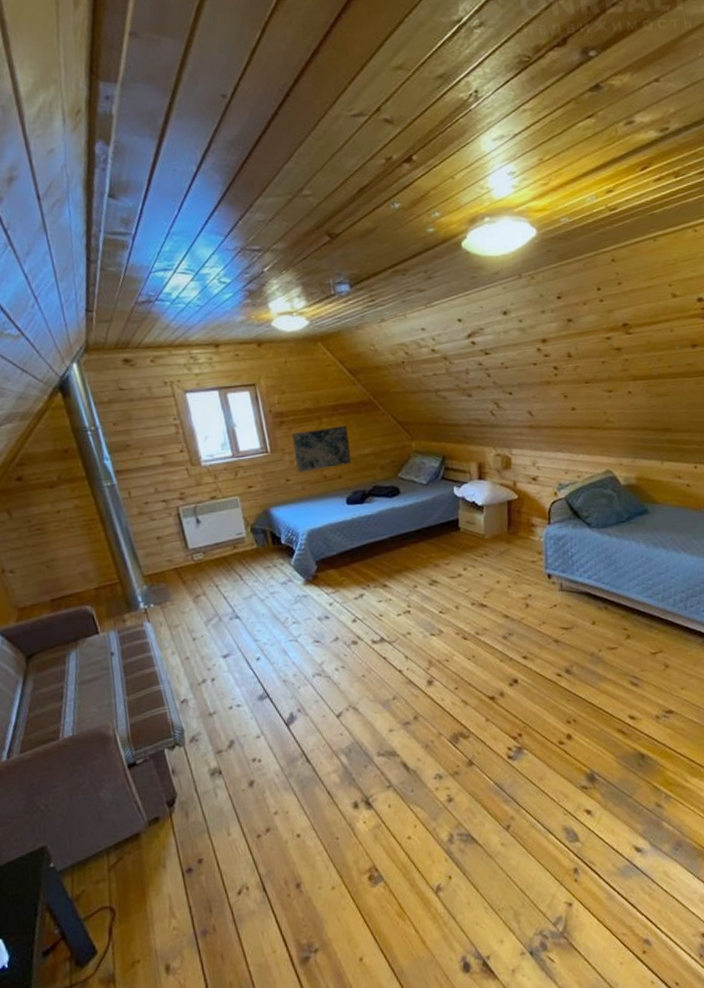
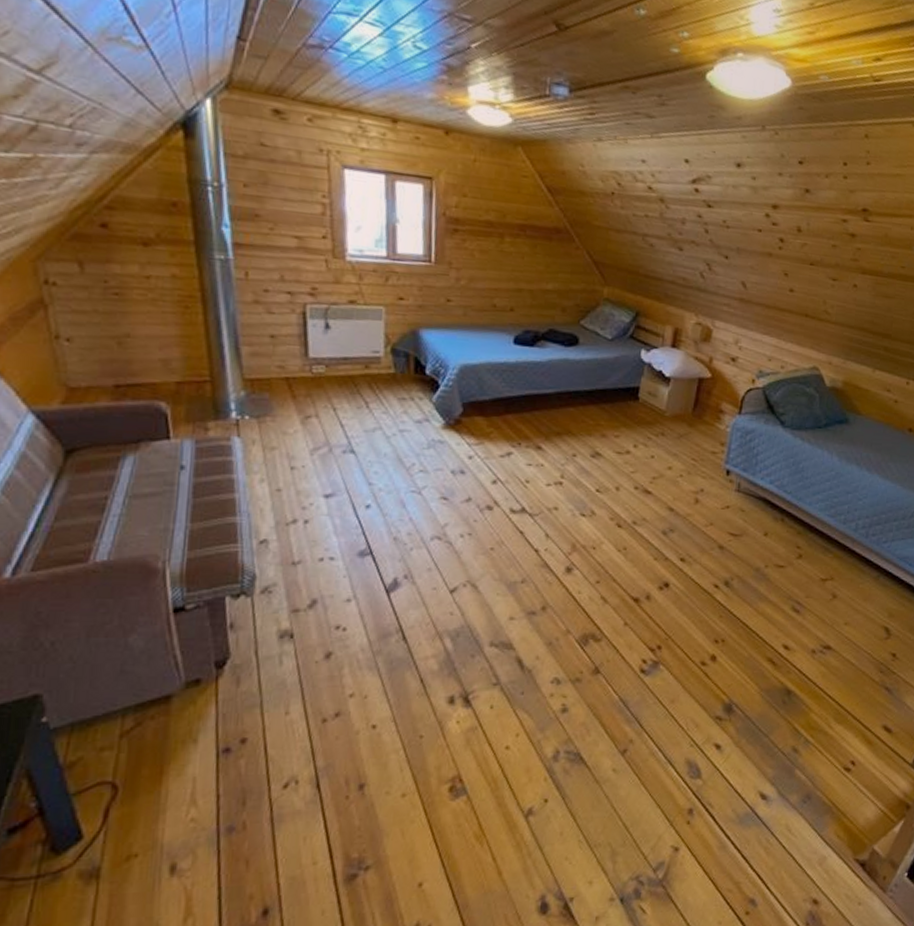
wall art: present [291,425,351,473] -> none [462,246,532,298]

